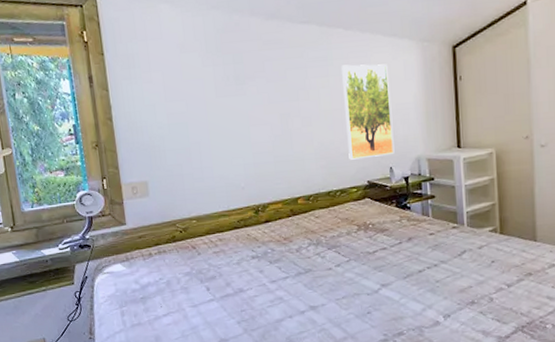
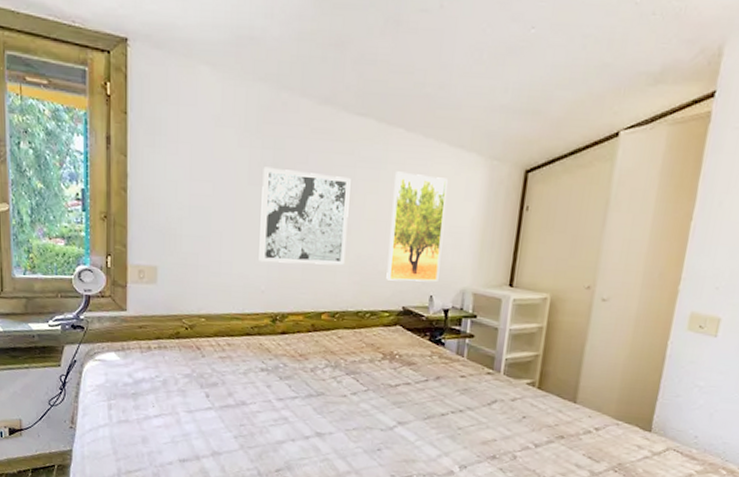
wall art: none [227,77,311,162] -> present [259,167,351,266]

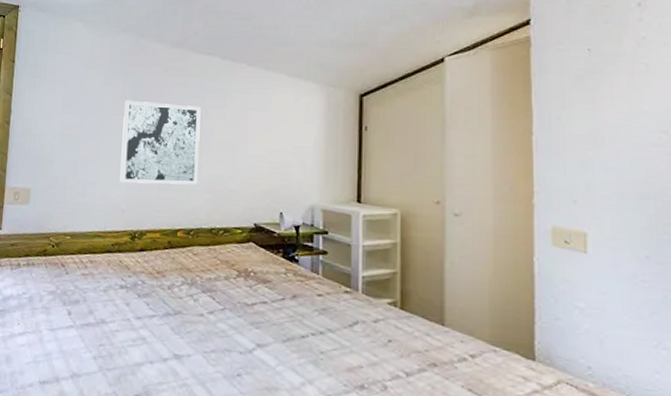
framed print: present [386,171,448,282] -> none [237,100,288,199]

